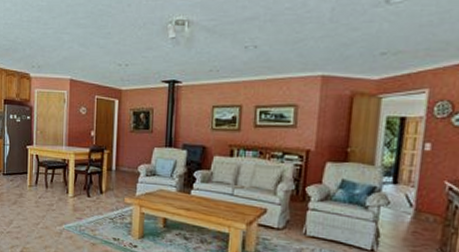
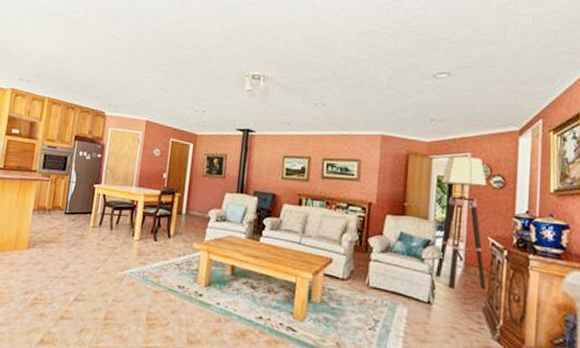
floor lamp: none [380,93,448,237] -> present [435,156,487,290]

